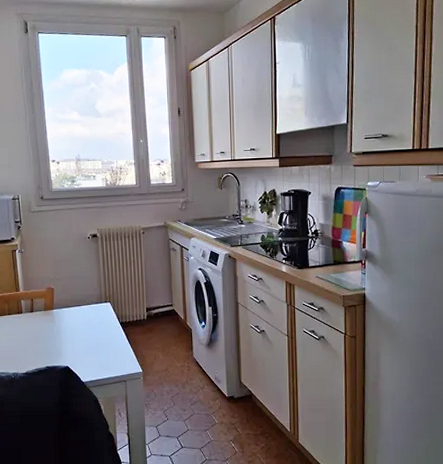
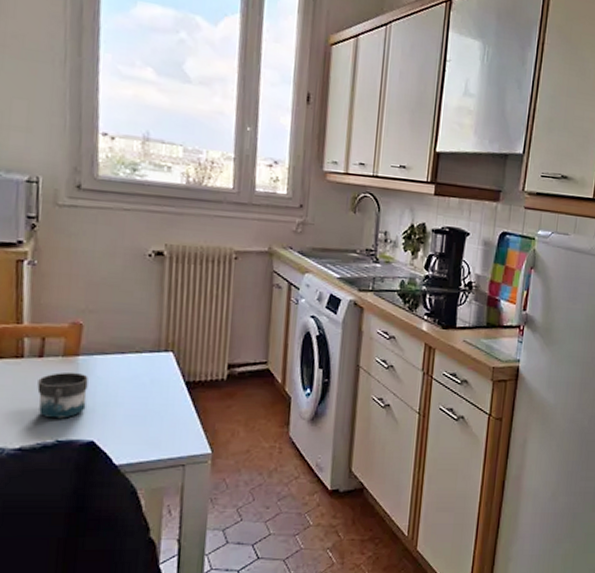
mug: none [32,320,61,352] -> present [37,372,88,419]

